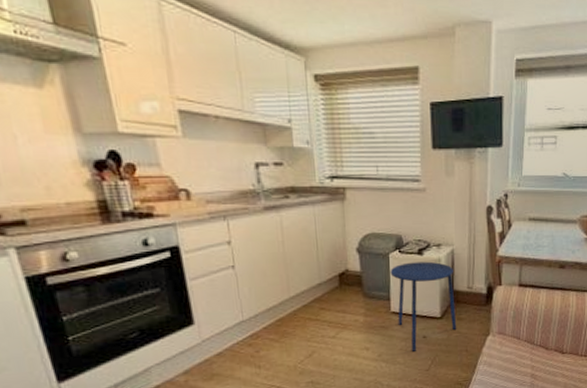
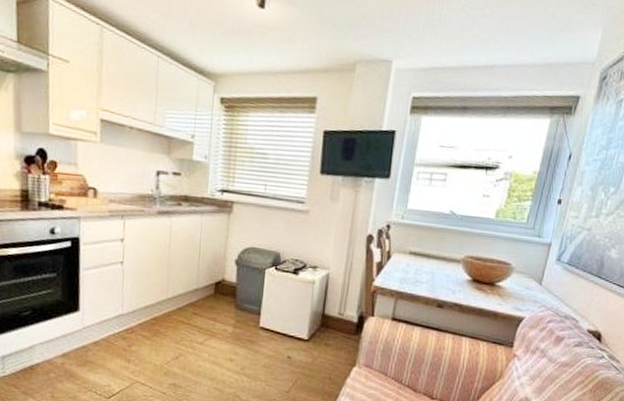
side table: present [390,261,457,352] -> none [264,280,326,371]

